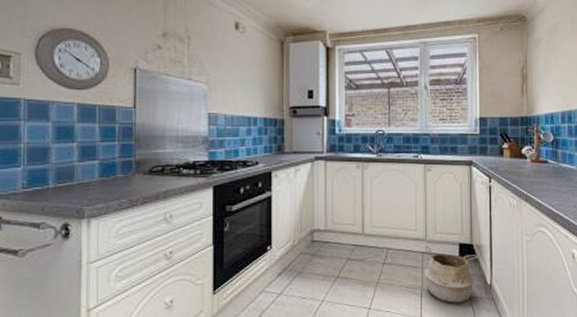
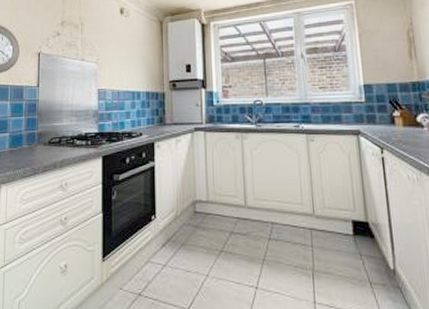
woven basket: present [424,245,478,303] -> none [312,221,376,289]

